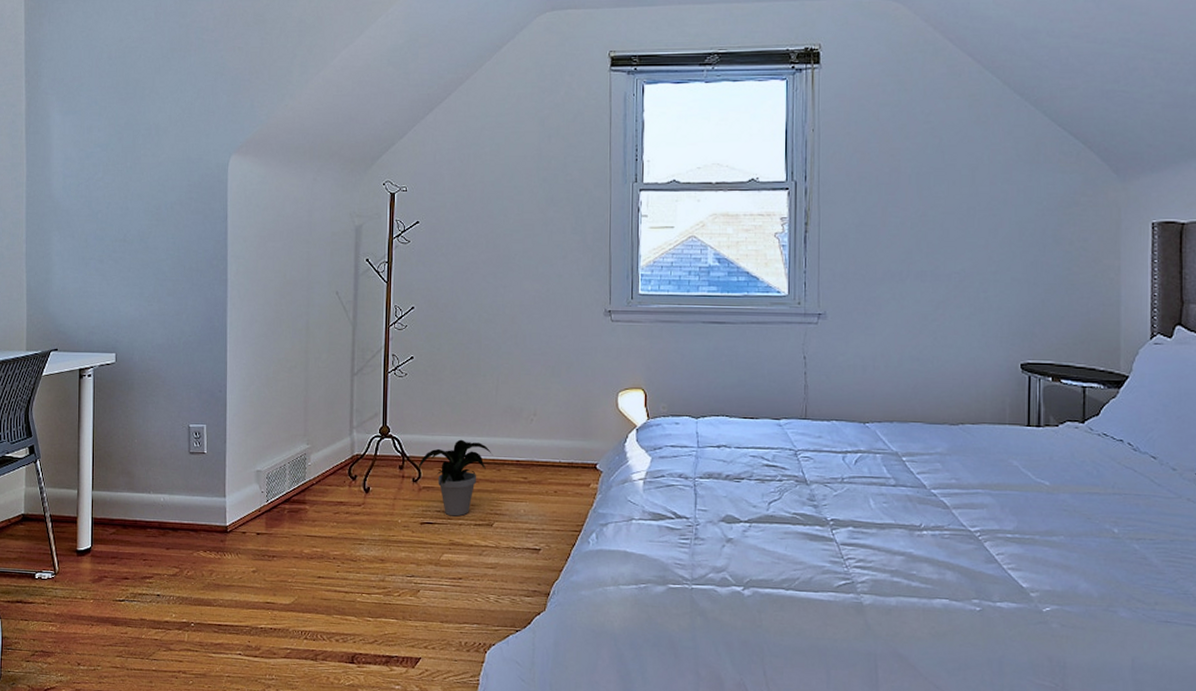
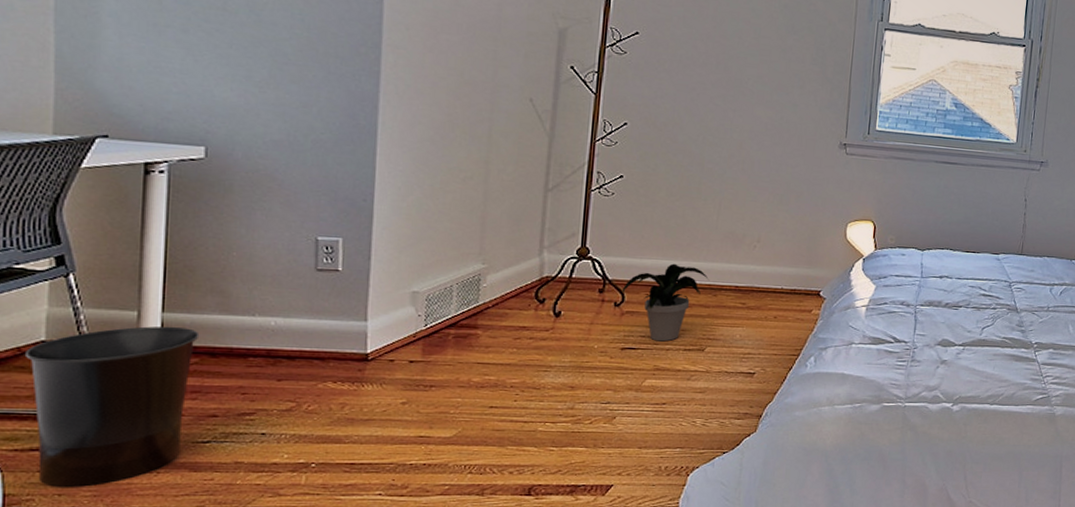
waste bin: none [13,502,116,634] -> present [26,326,200,487]

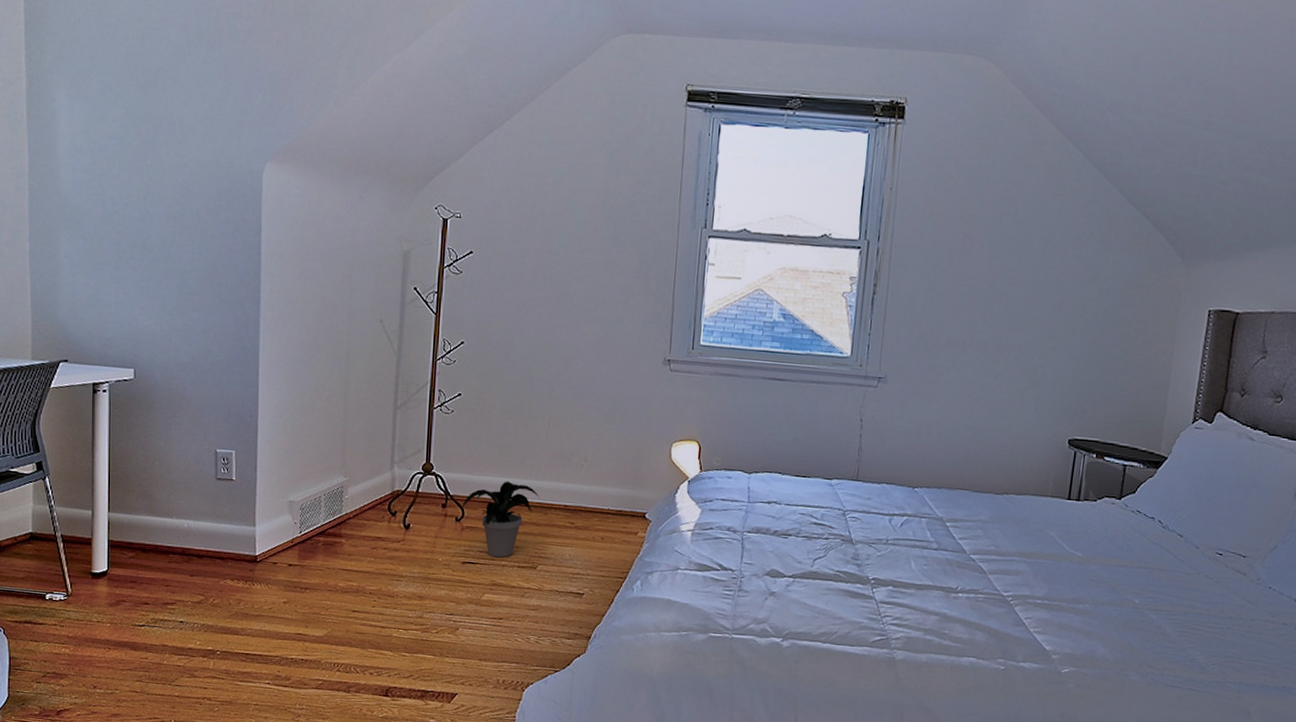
waste bin: present [26,326,200,487] -> none [20,523,135,655]

